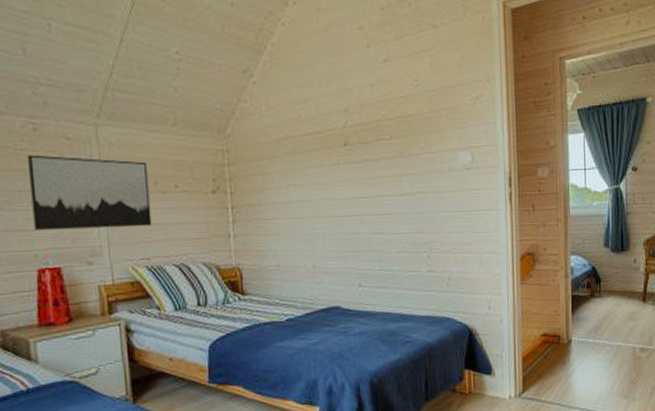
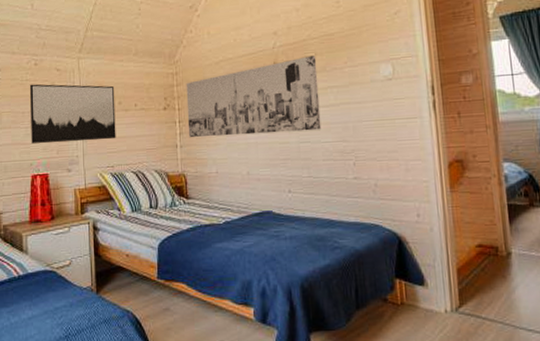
wall art: none [239,139,396,227] -> present [186,56,322,138]

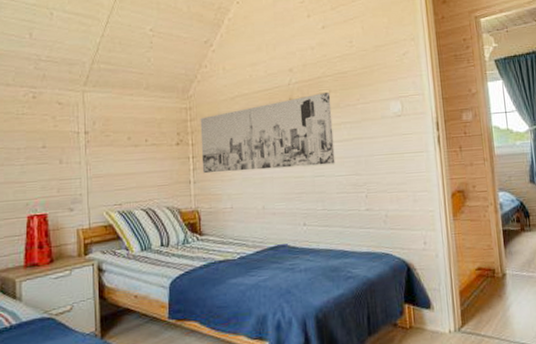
wall art: present [29,84,116,143] -> none [26,118,125,182]

